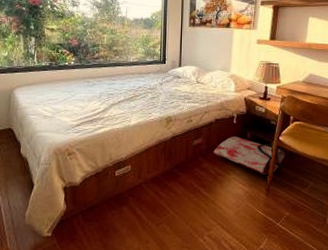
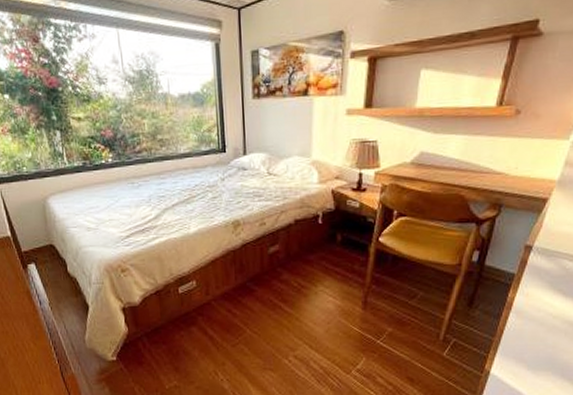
bag: present [214,136,285,178] -> none [295,239,387,289]

